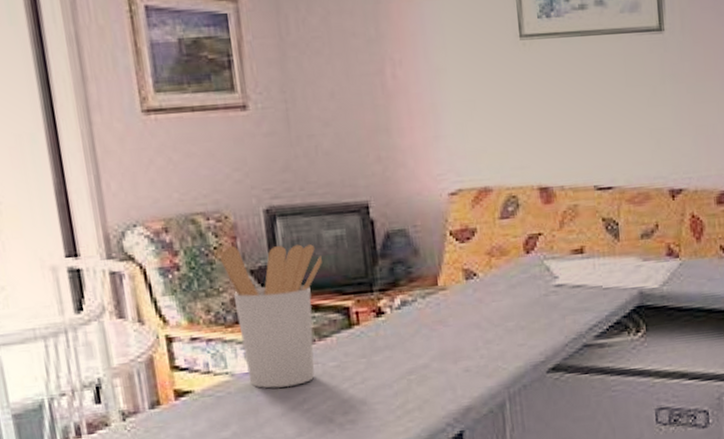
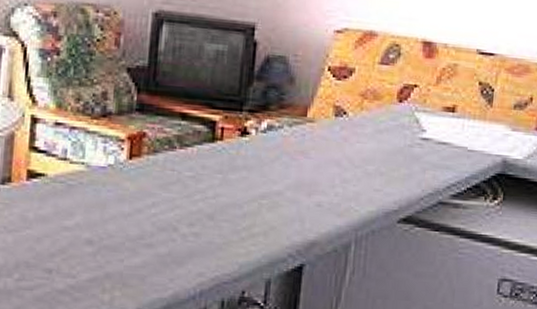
utensil holder: present [220,244,322,389] -> none [101,40,199,188]

